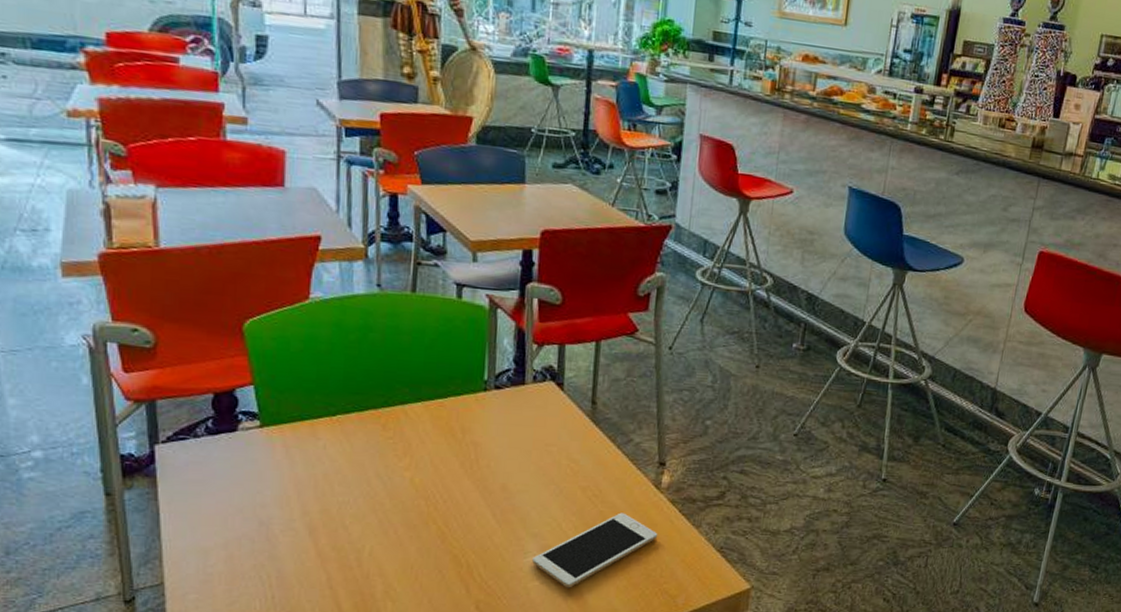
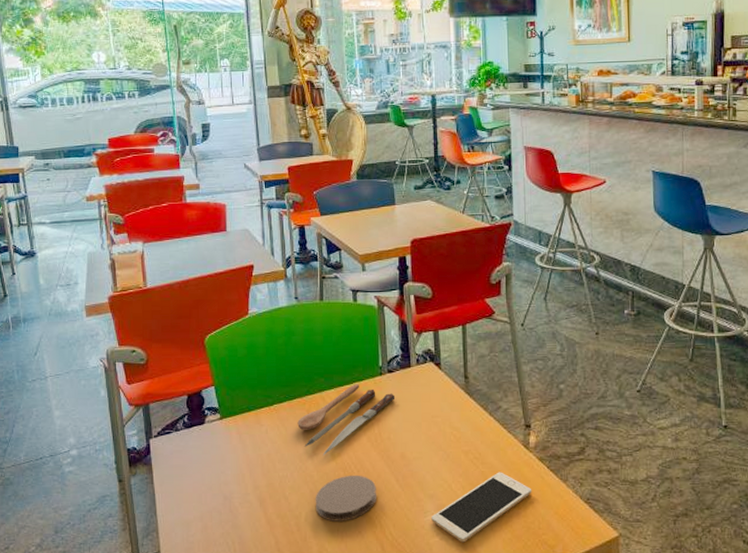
spoon: none [368,399,502,482] -> present [297,384,396,457]
coaster: none [384,505,467,558] -> present [315,475,377,522]

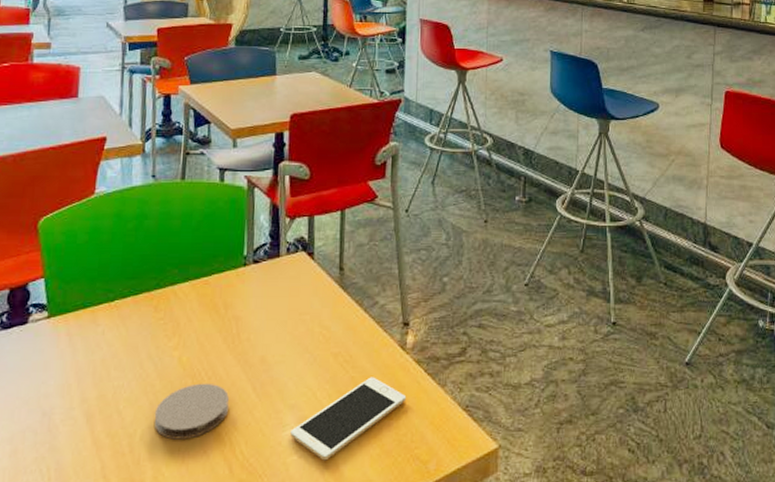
spoon: present [297,384,396,457] -> none [141,276,260,362]

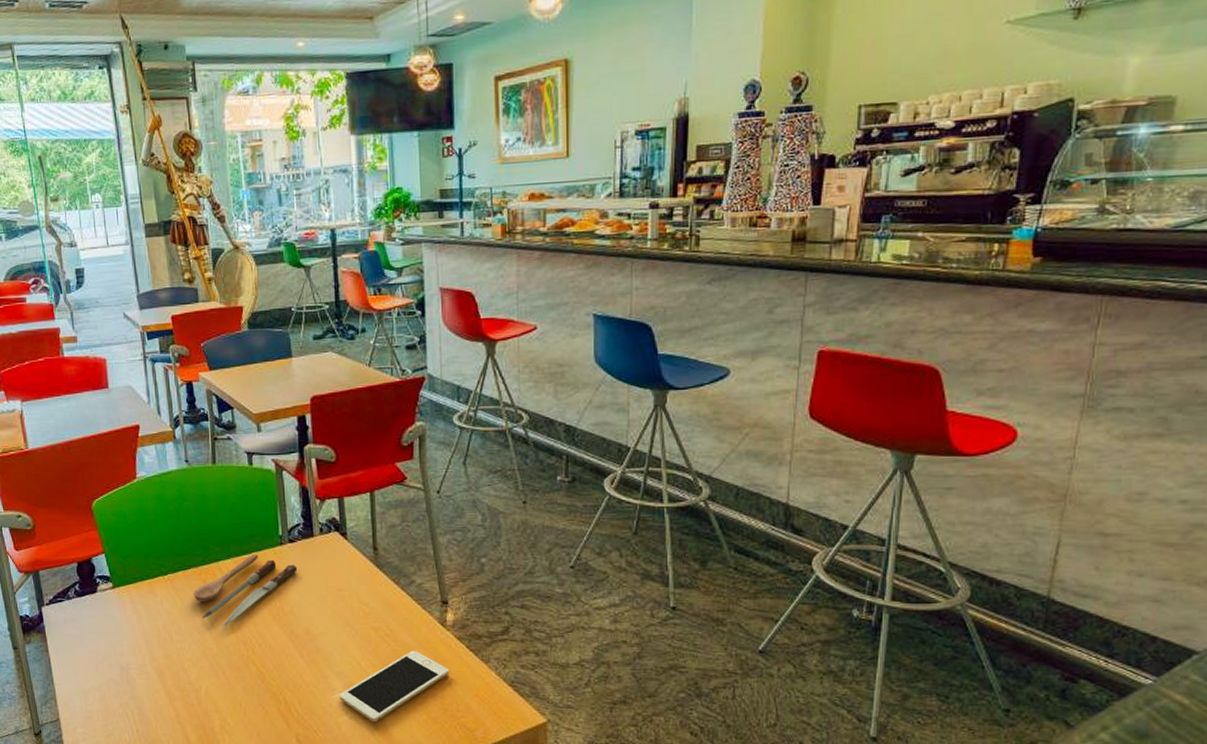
spoon: none [141,276,260,362] -> present [193,554,298,629]
coaster: present [154,383,230,440] -> none [215,649,281,696]

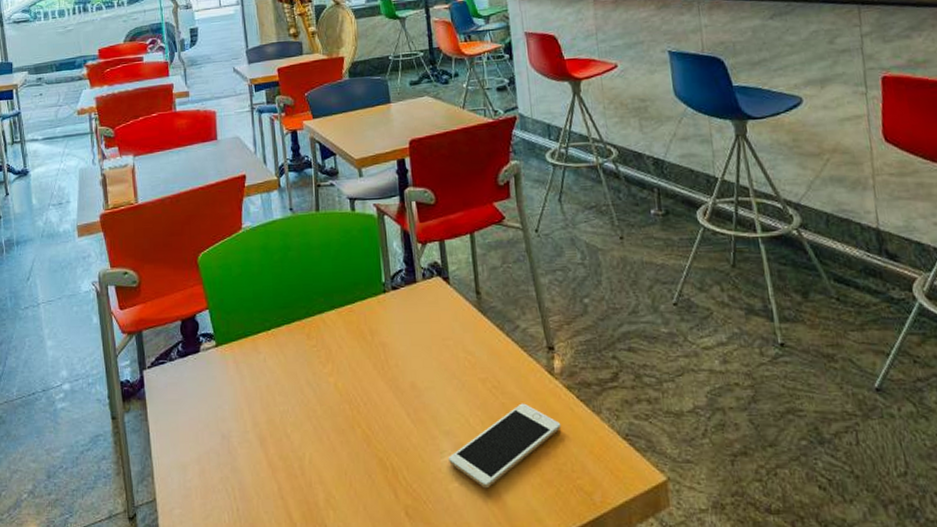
spoon: present [193,554,298,629] -> none [297,303,402,388]

